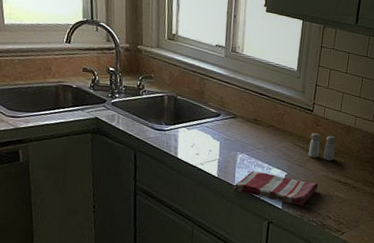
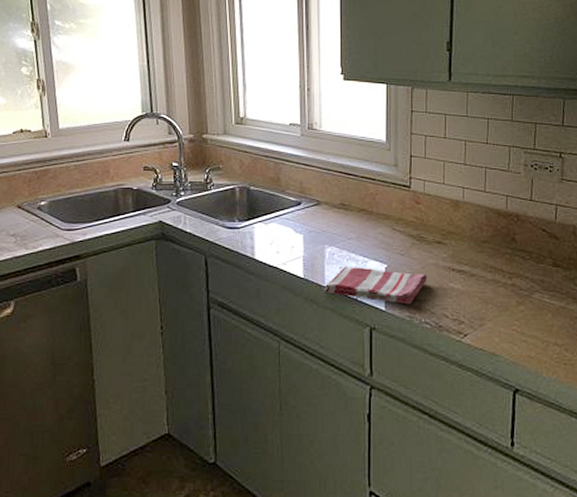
salt and pepper shaker: present [308,132,336,161] -> none [410,212,443,244]

